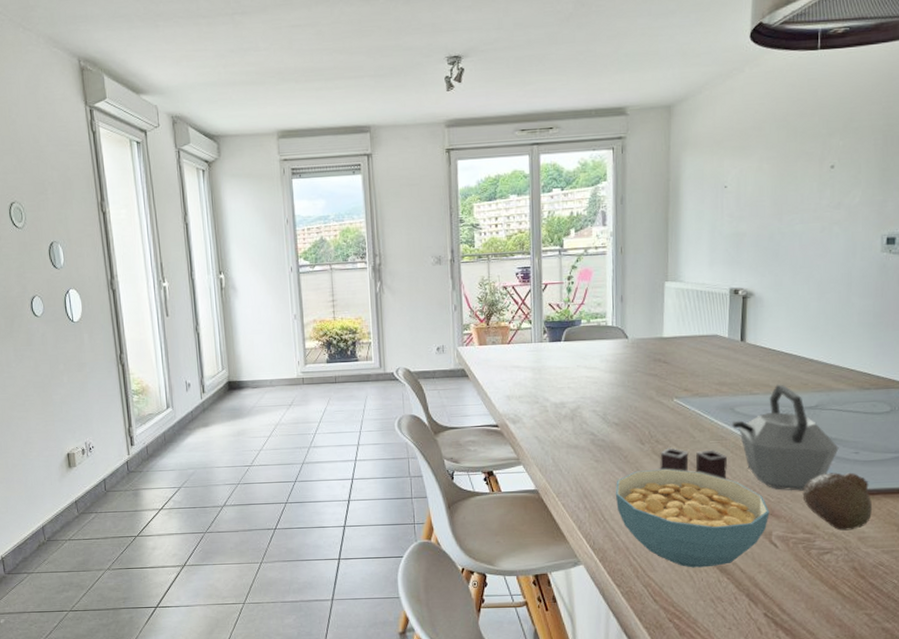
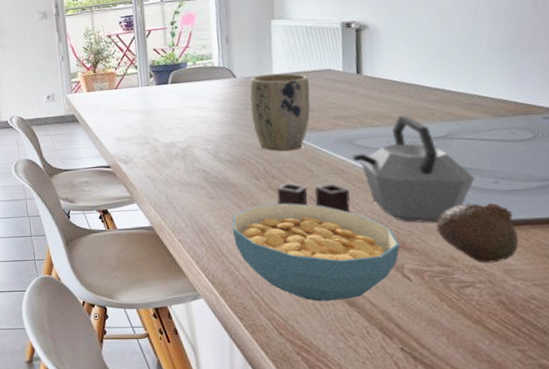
plant pot: none [640,336,697,416] -> present [250,73,311,152]

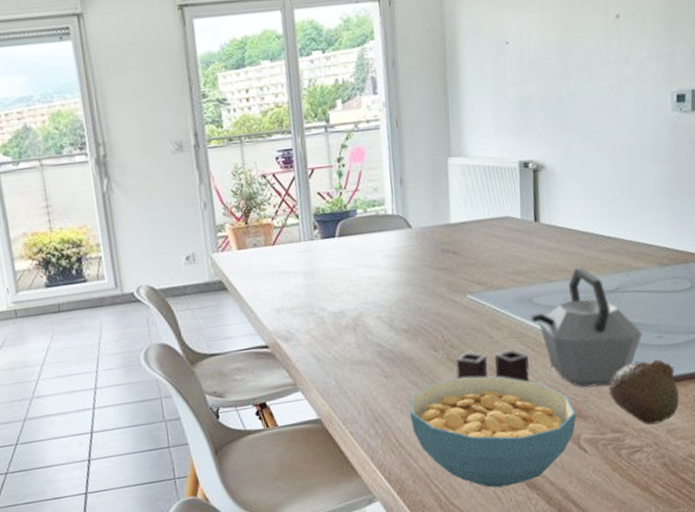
plant pot: present [250,73,311,152] -> none [426,222,489,316]

